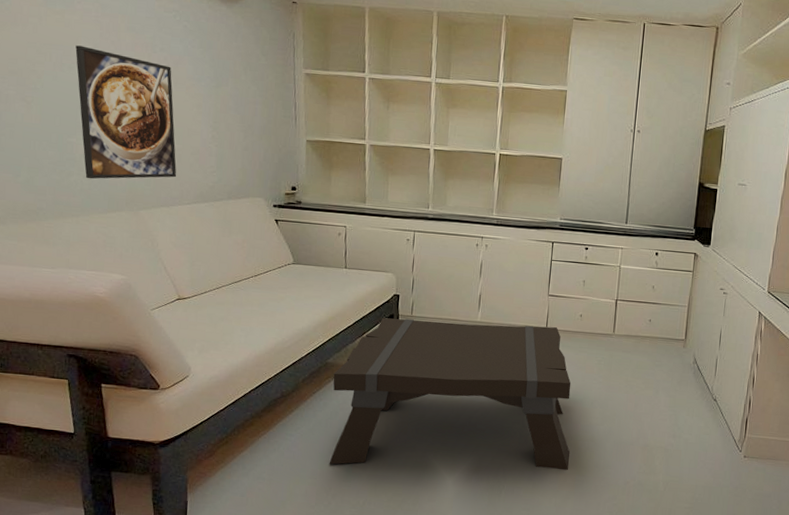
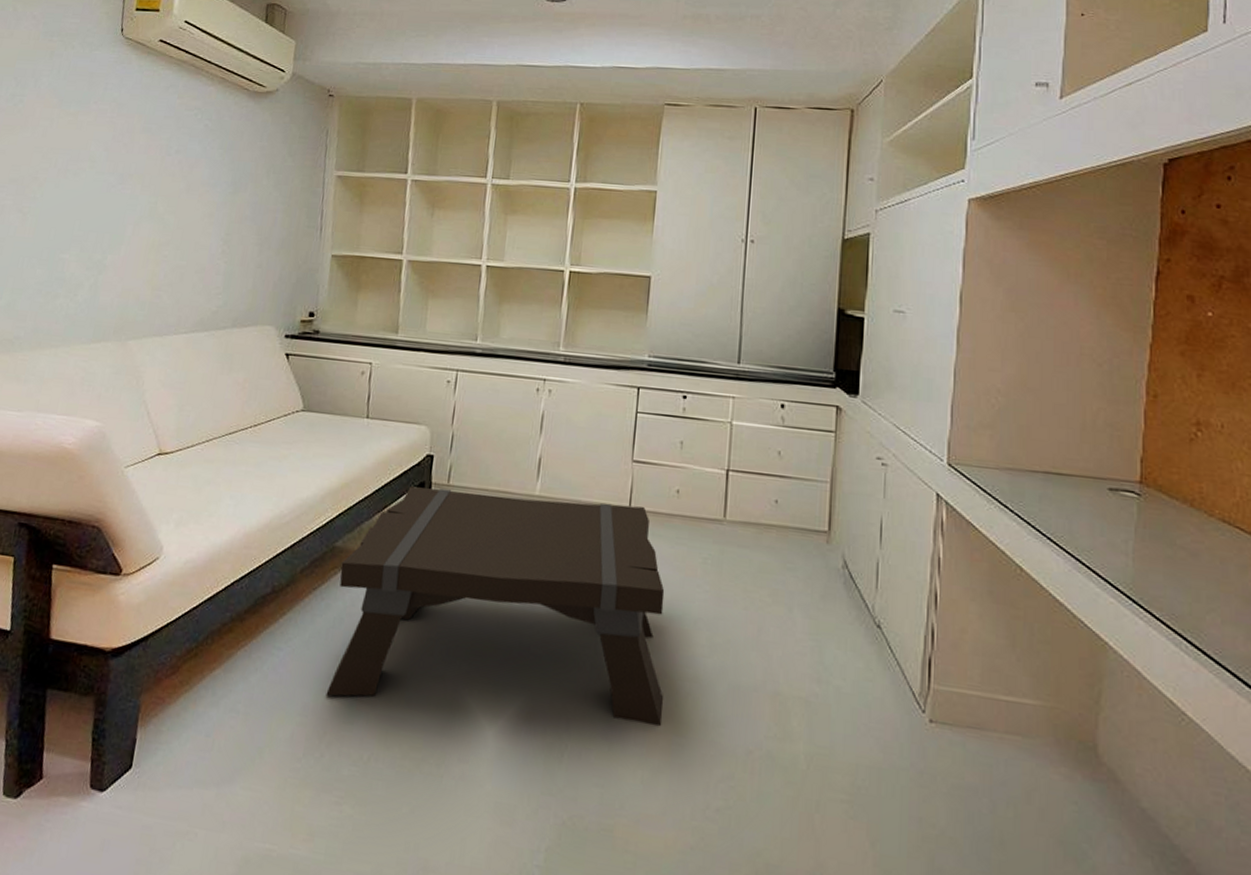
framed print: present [75,45,177,179] -> none [73,149,185,303]

